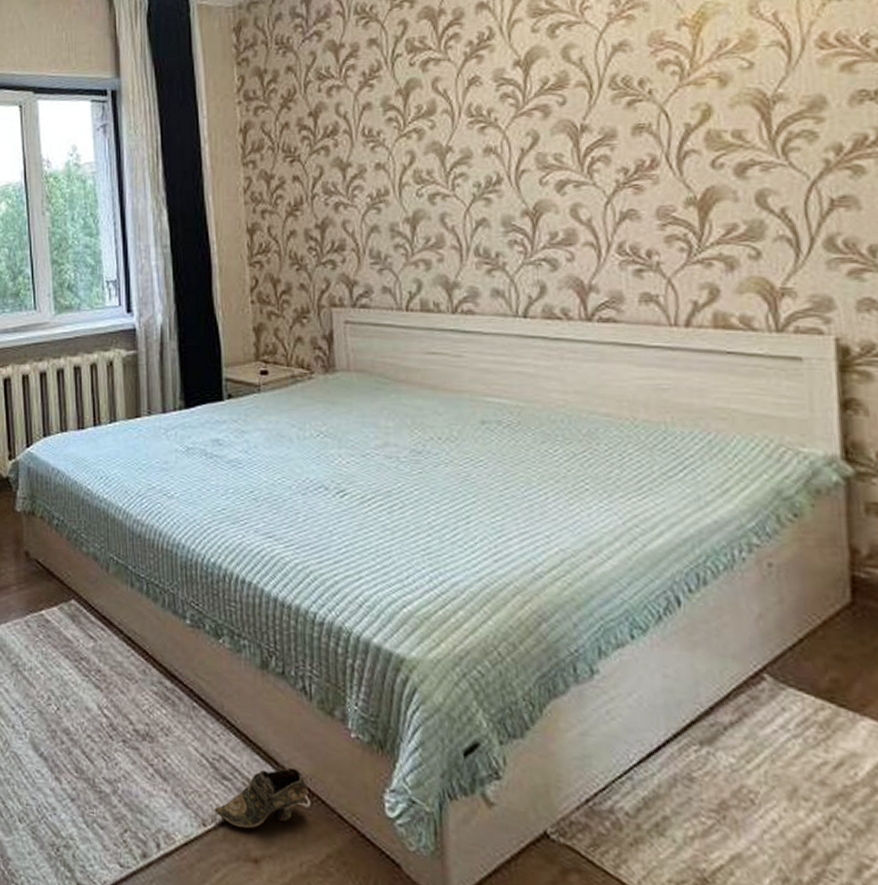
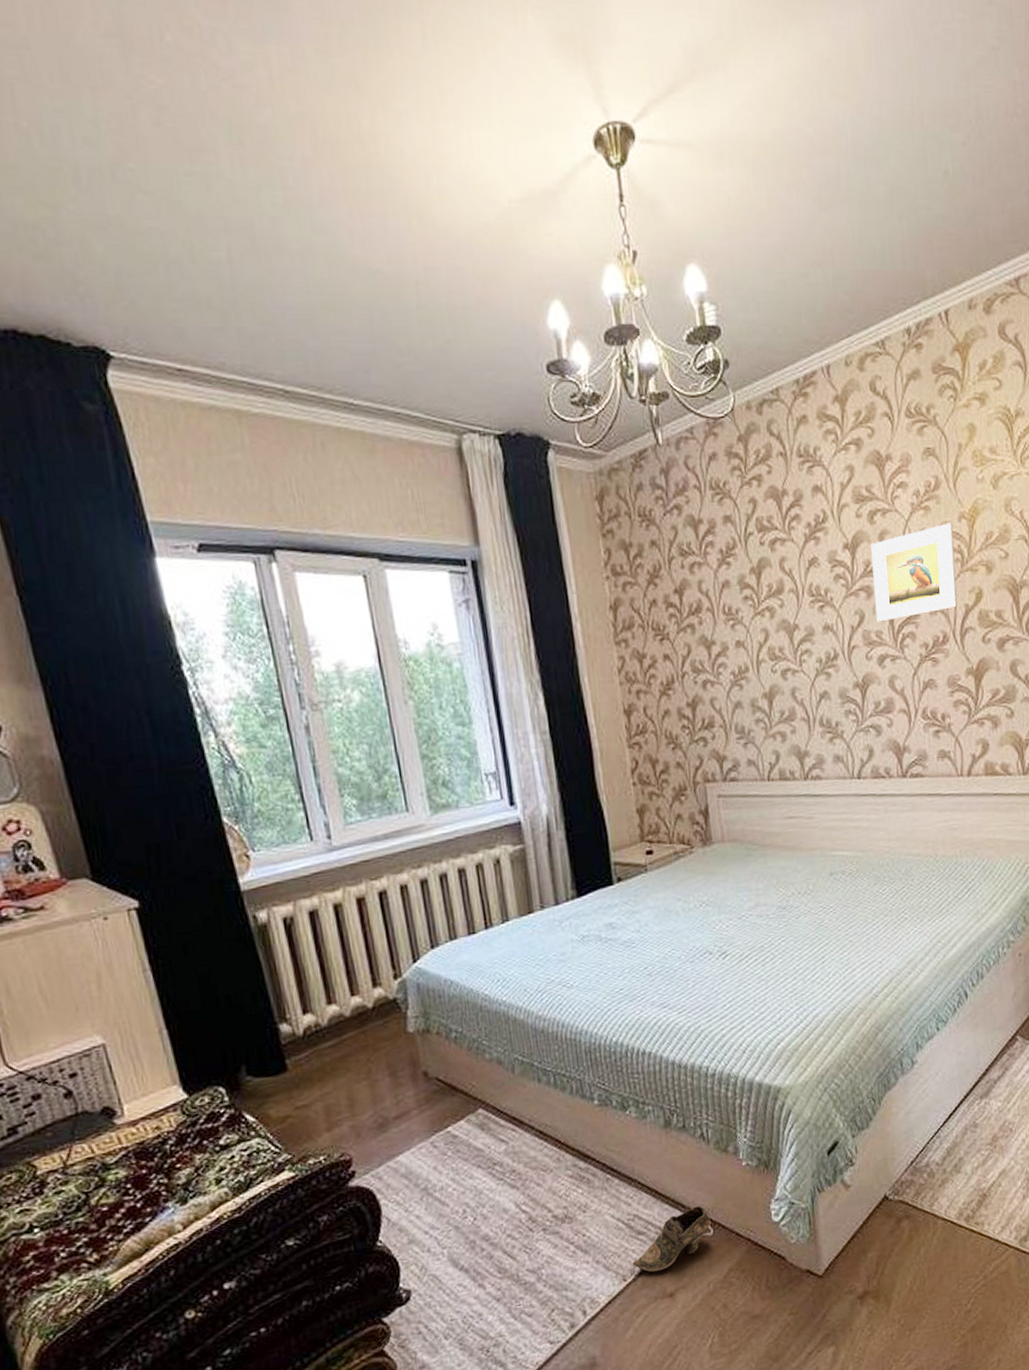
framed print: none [550,31,674,144] -> present [871,522,958,622]

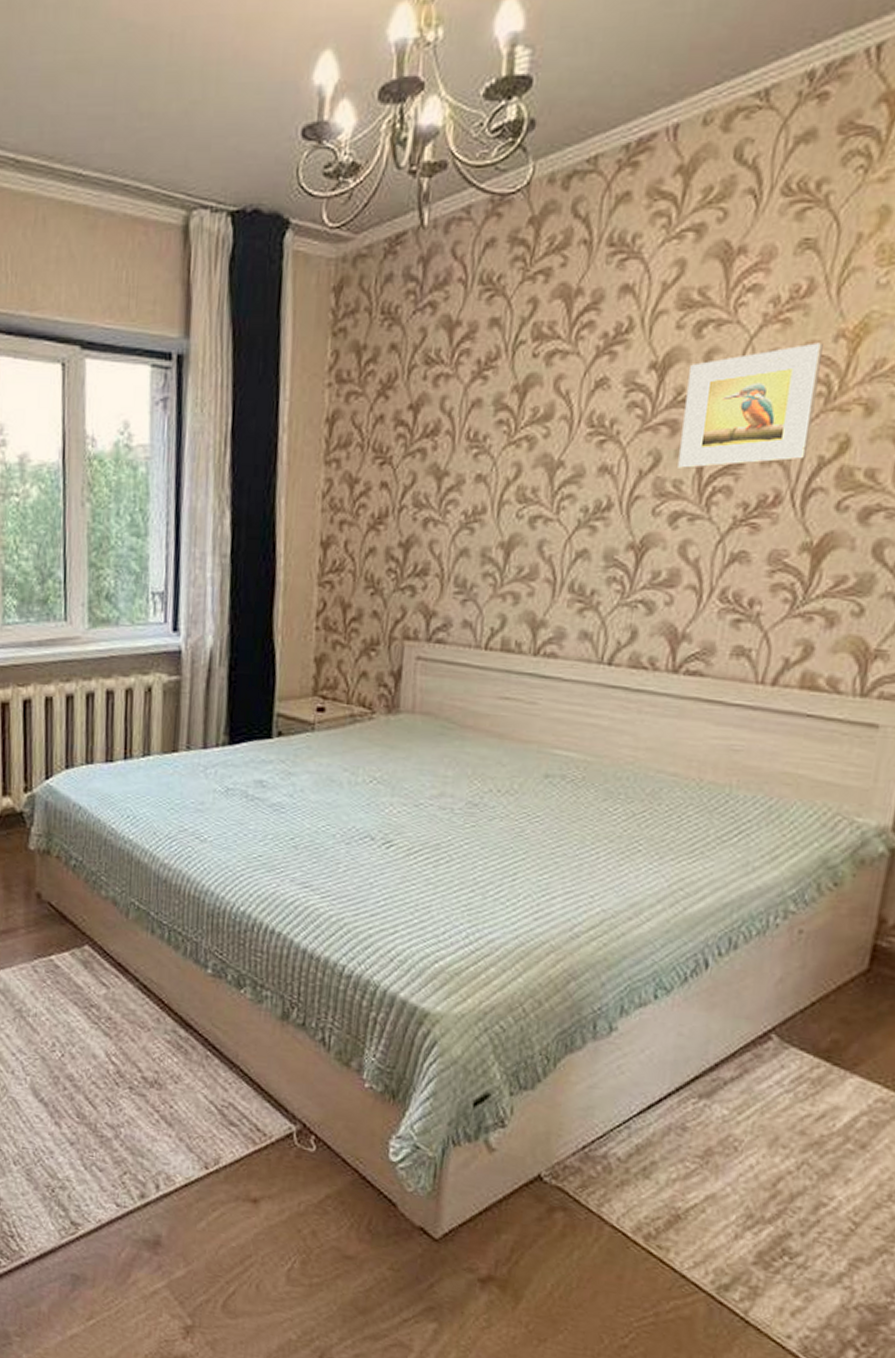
shoe: present [632,1205,711,1272] -> none [218,1114,315,1172]

